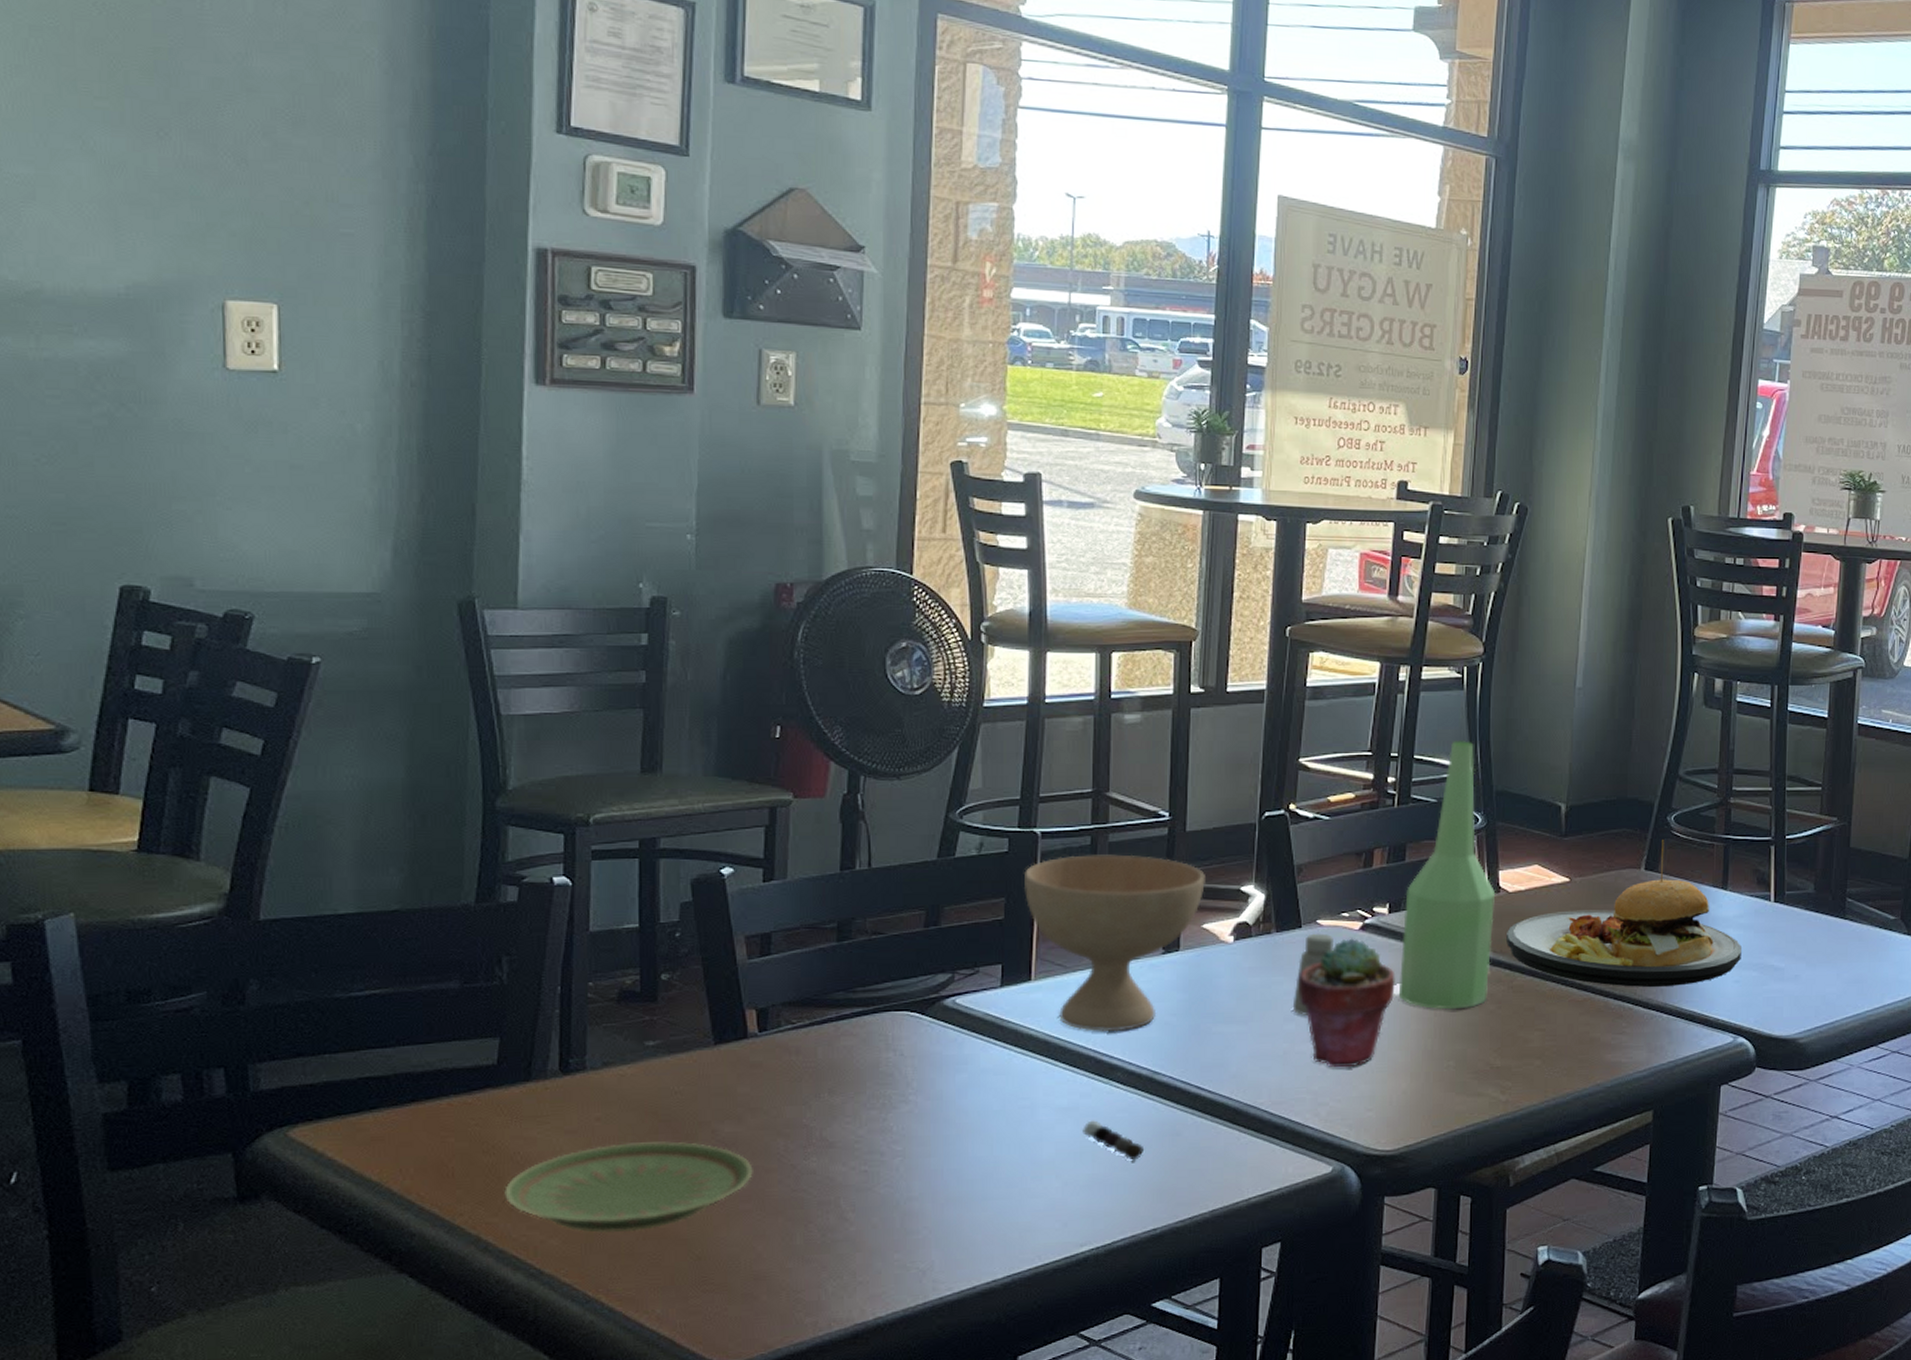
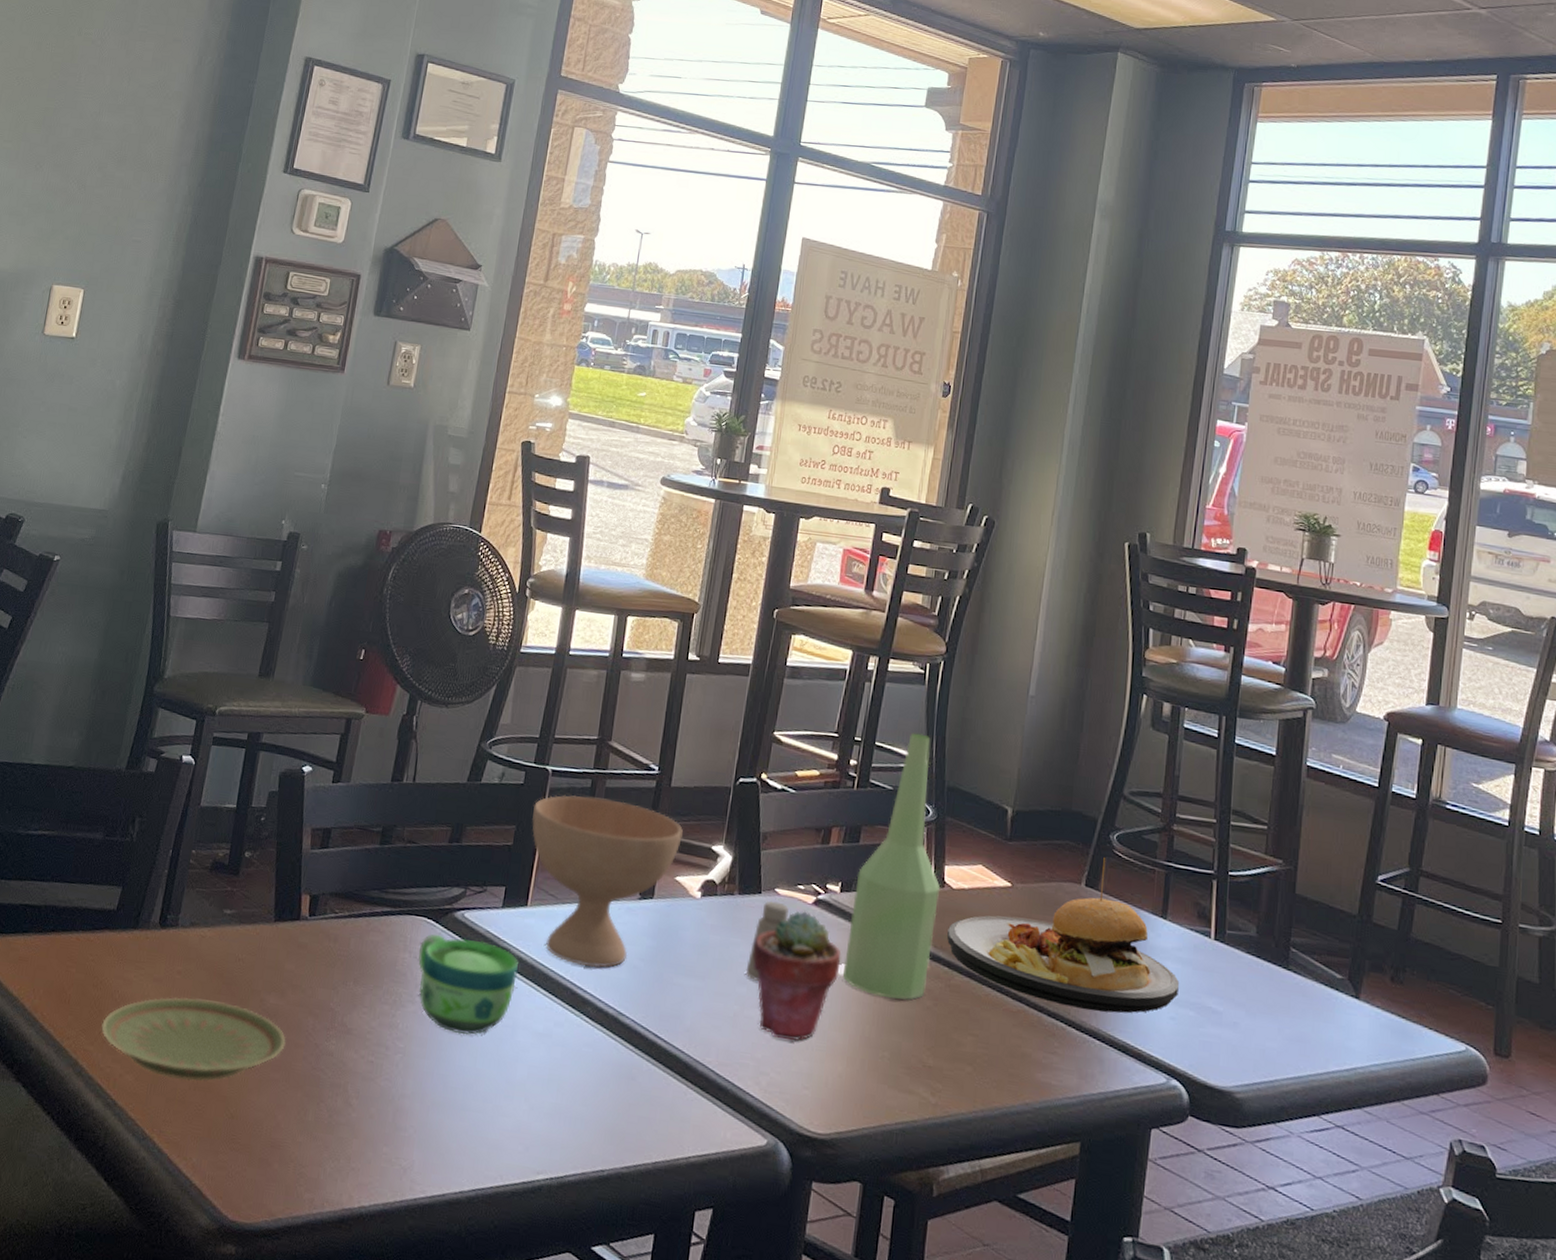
cup: none [906,1025,1029,1125] -> present [418,934,518,1035]
pepper shaker: present [1083,1120,1143,1160] -> none [552,1050,602,1097]

